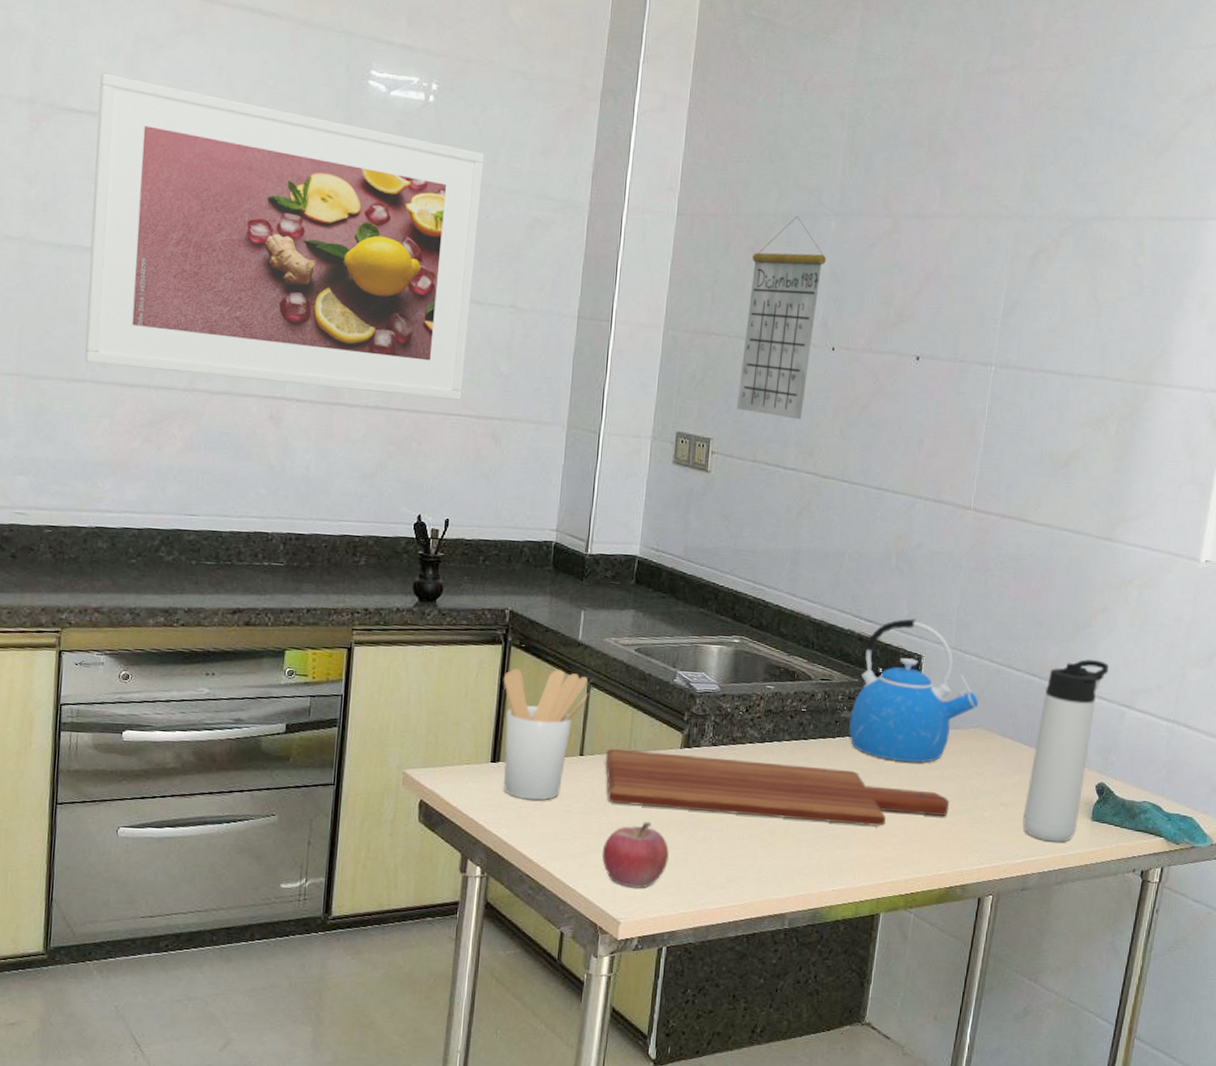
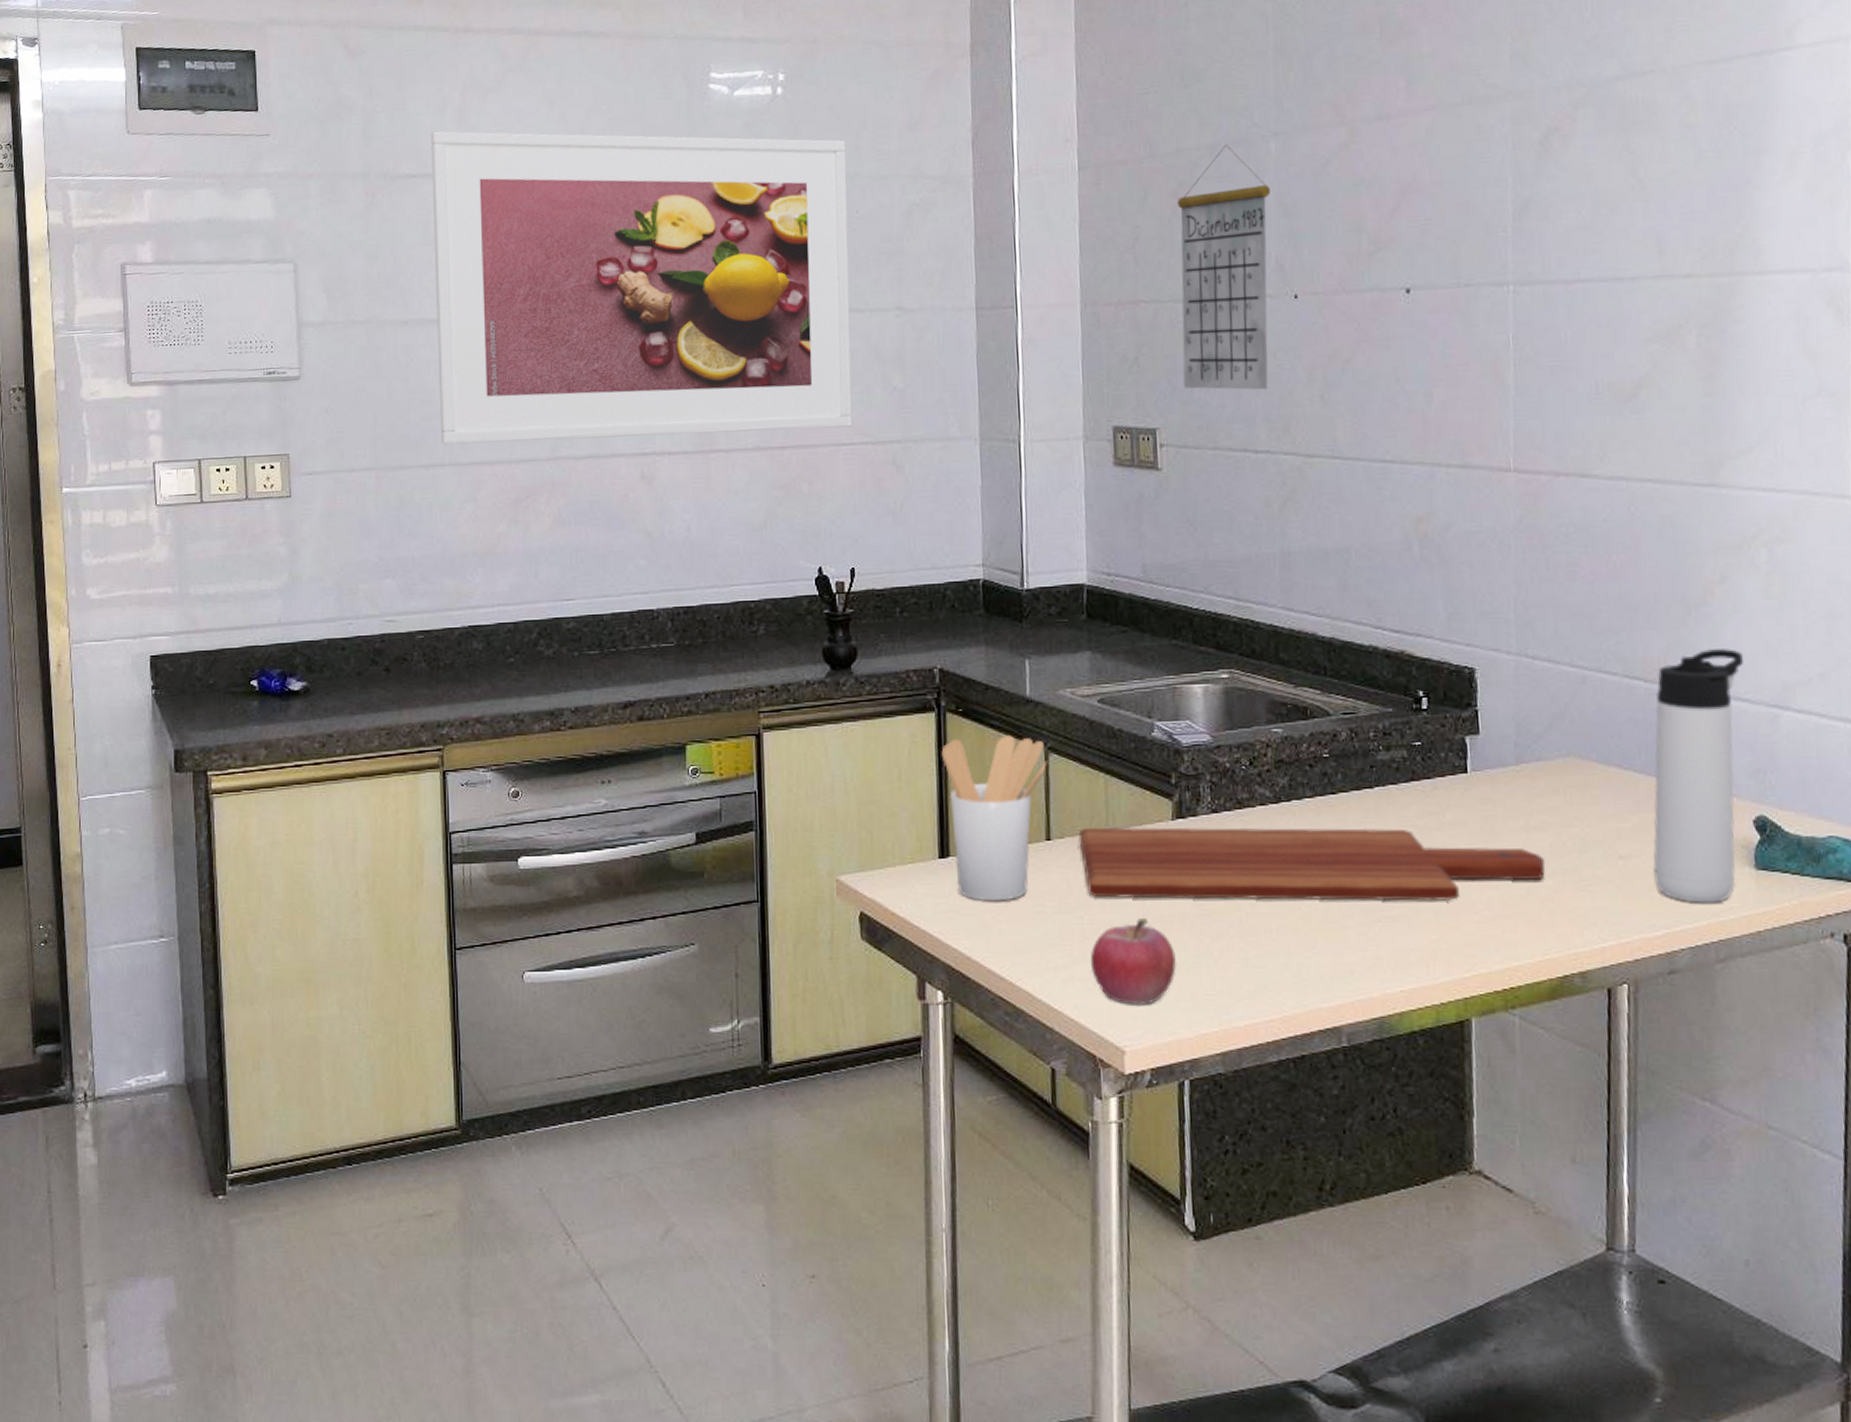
kettle: present [848,618,979,763] -> none [1388,622,1565,812]

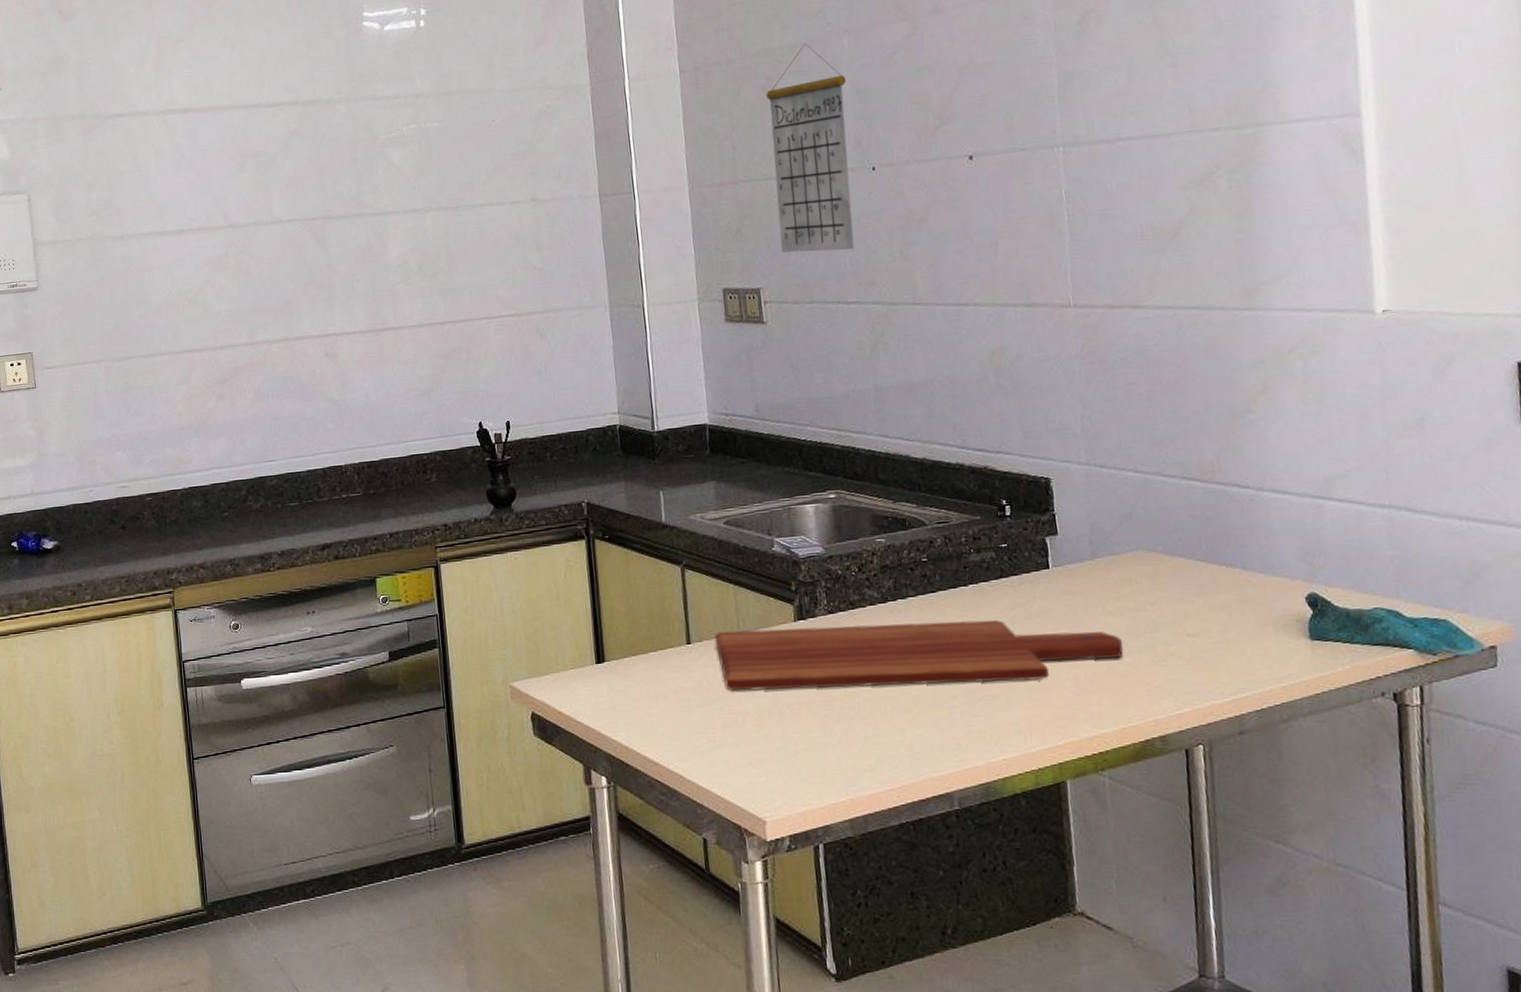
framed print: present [431,131,853,445] -> none [134,61,501,337]
utensil holder: present [941,734,1048,902] -> none [592,555,684,699]
fruit: present [1090,918,1178,1005] -> none [731,707,807,782]
thermos bottle: present [1652,647,1745,903] -> none [1212,448,1293,672]

